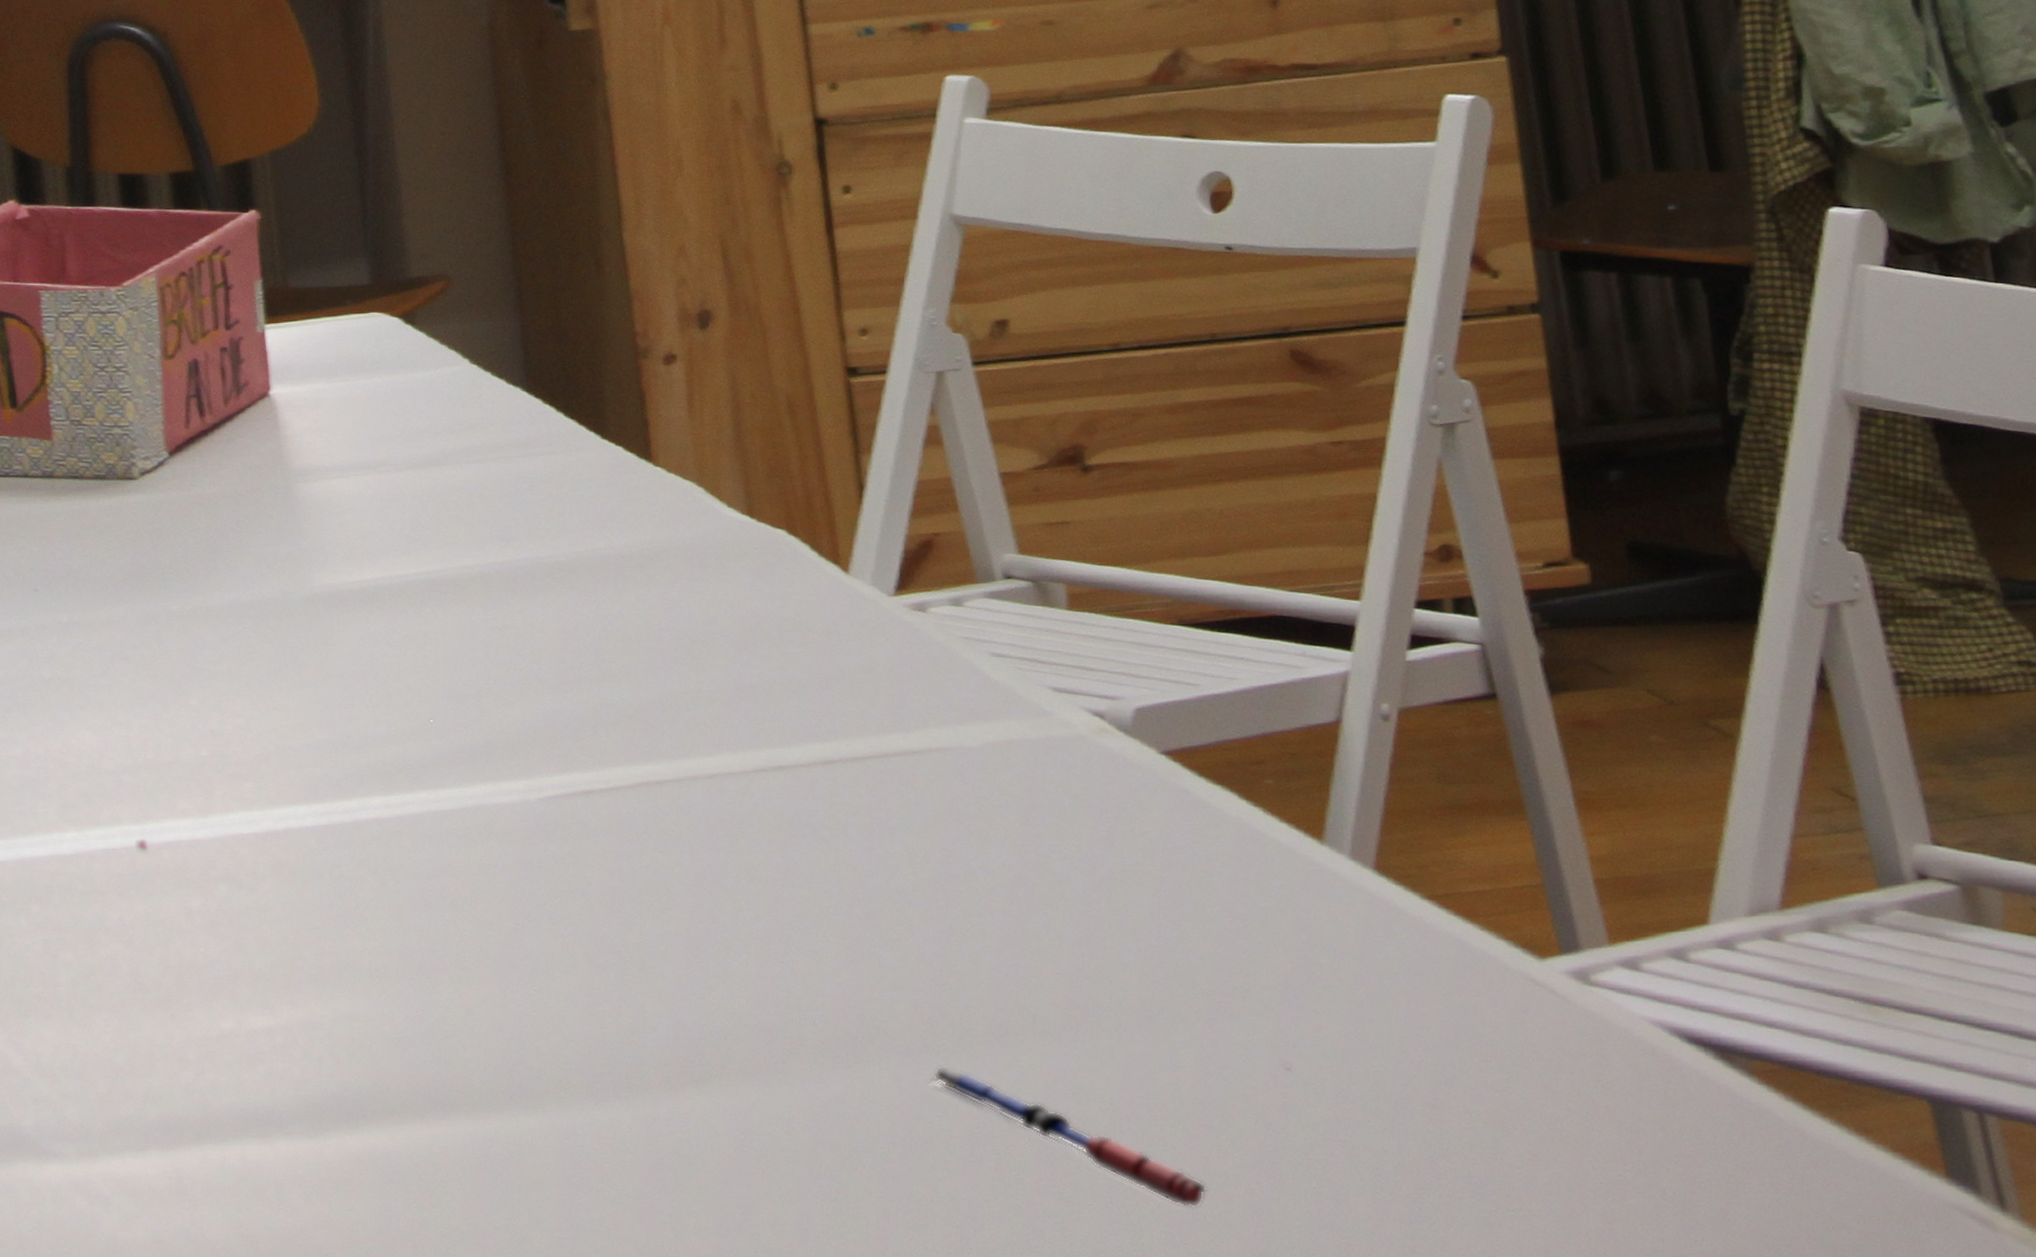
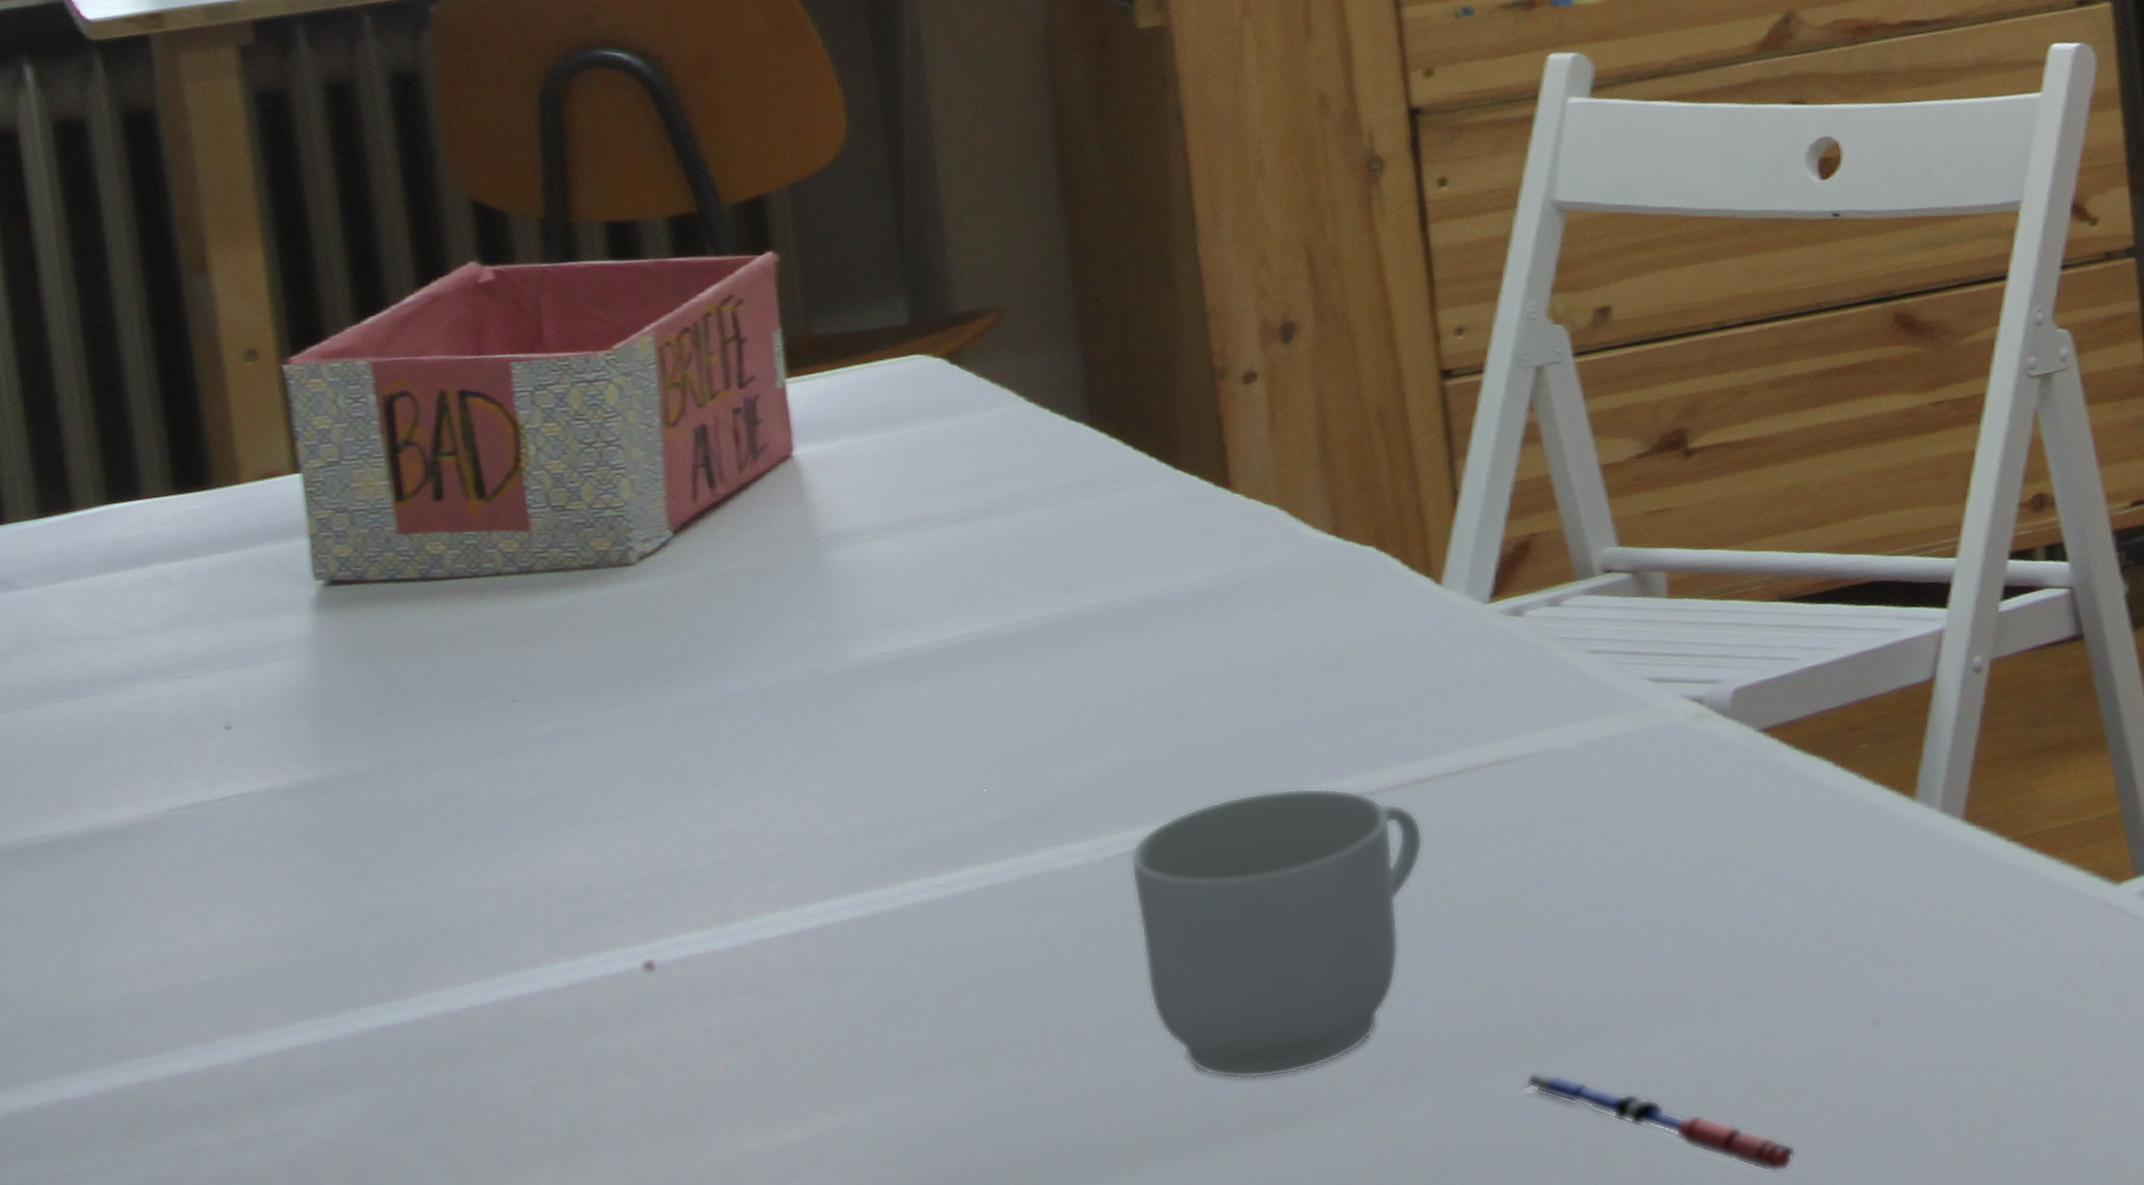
mug: none [560,754,833,1033] -> present [1130,787,1424,1080]

